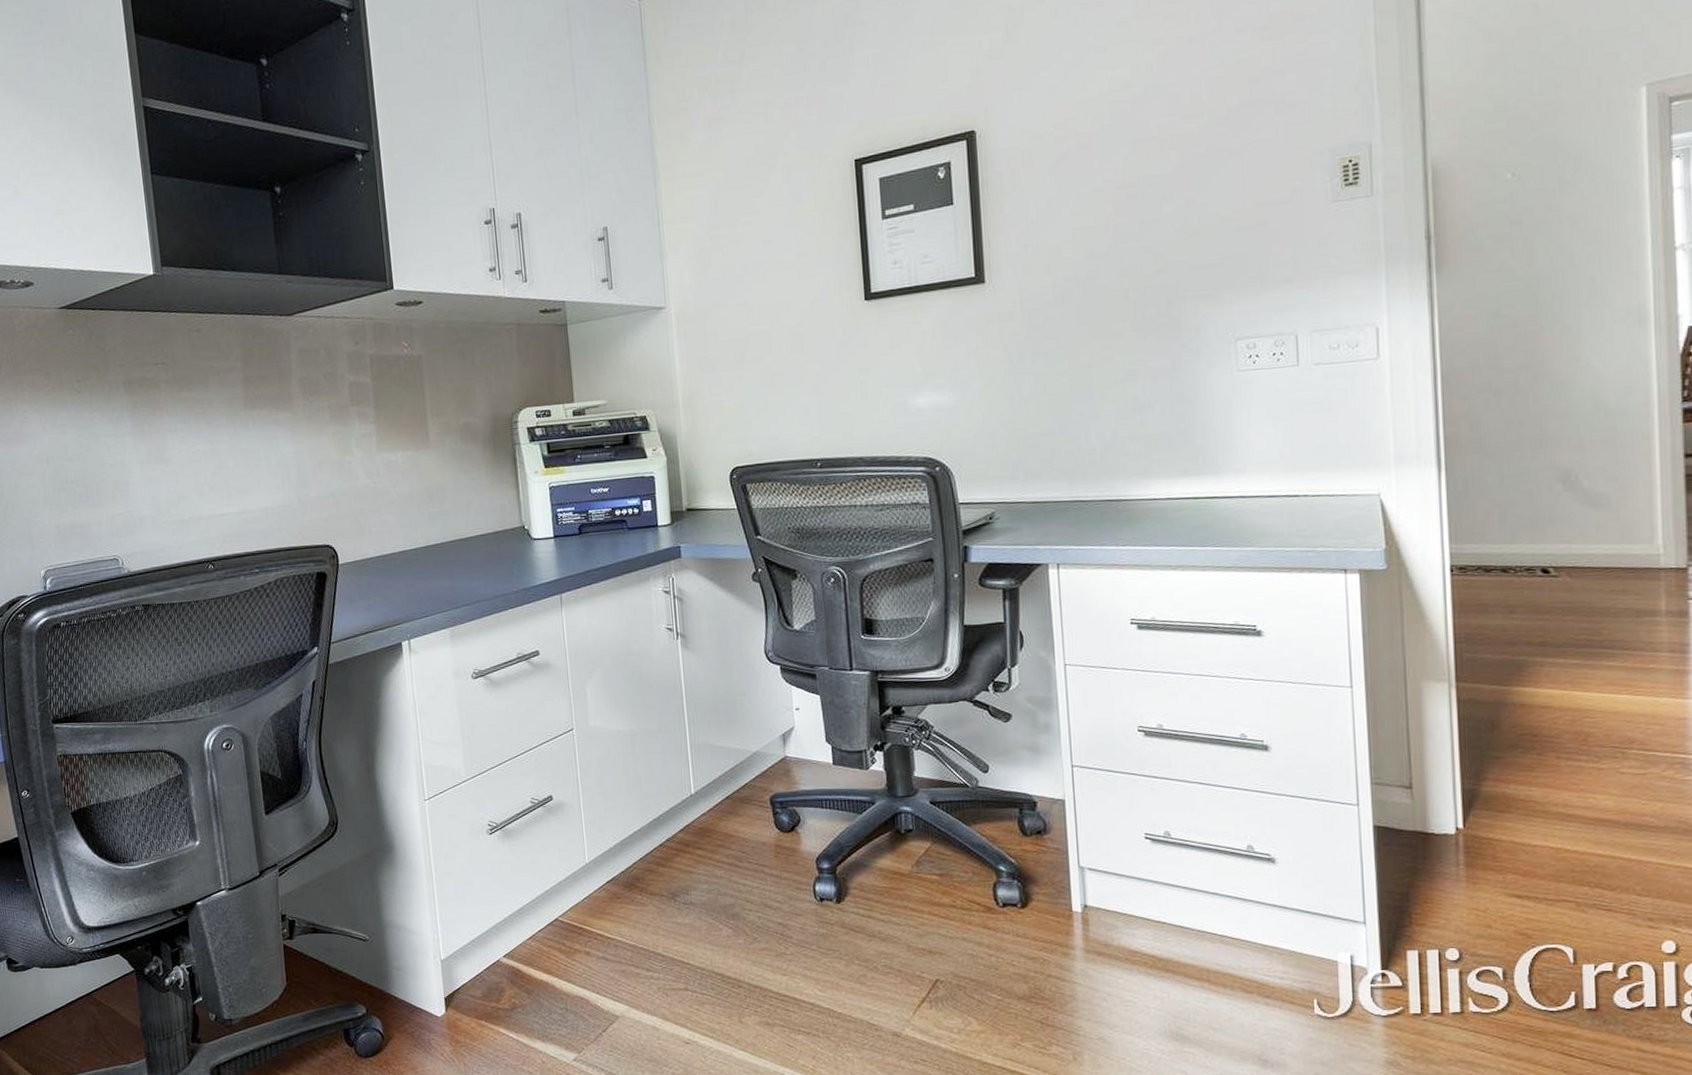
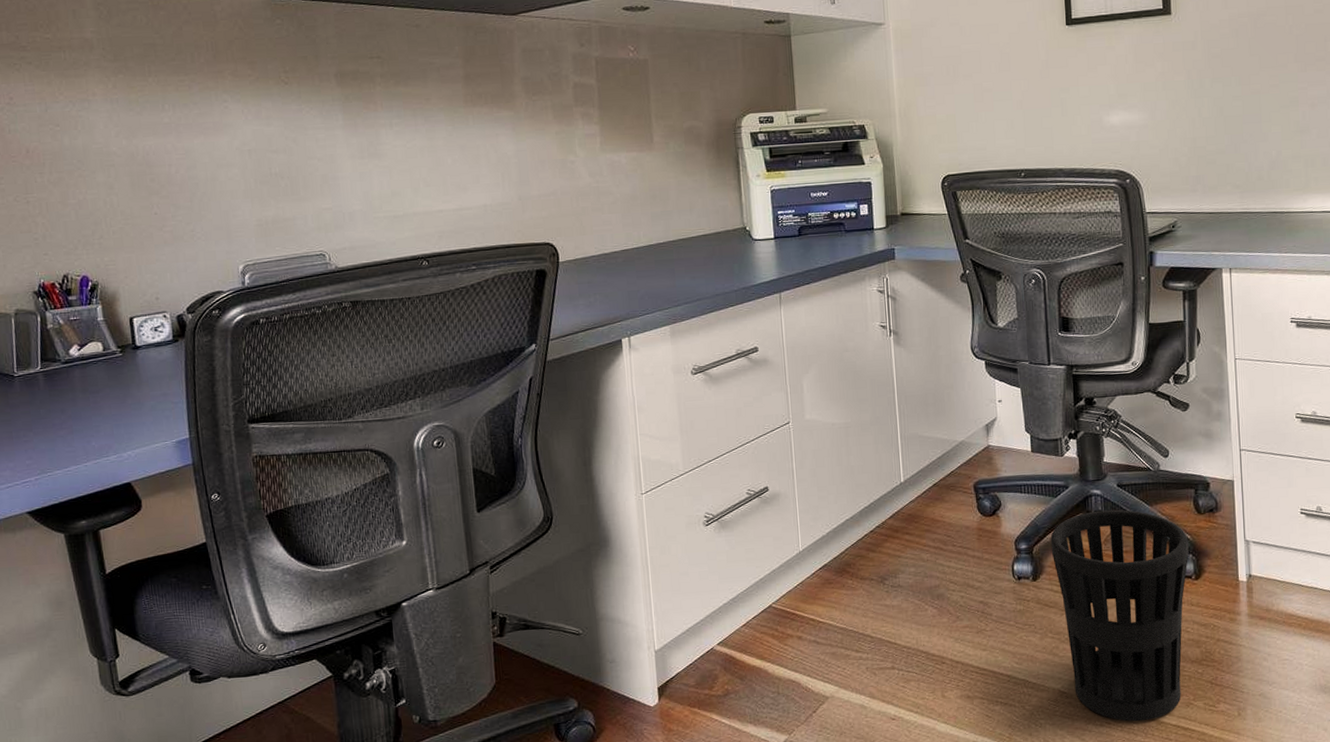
wastebasket: none [855,829,1014,1061] -> present [1050,510,1189,722]

